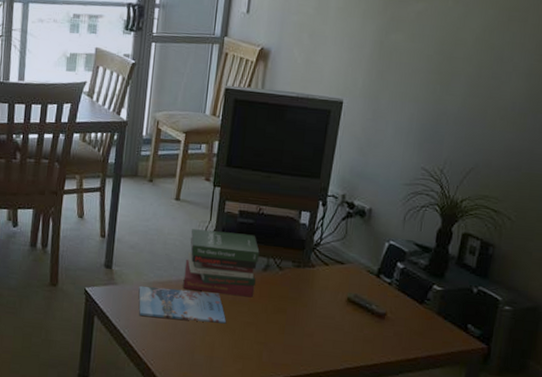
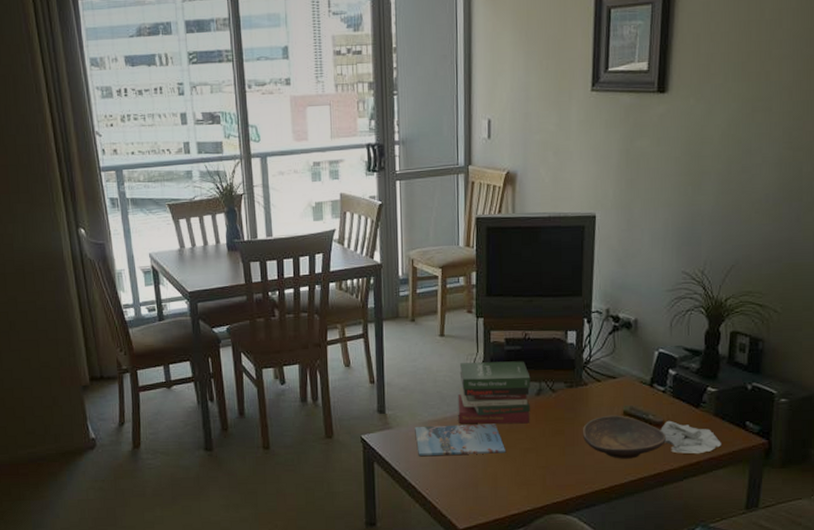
decorative bowl: none [304,299,387,347] -> present [582,415,666,459]
tissue: none [382,313,441,351] -> present [661,420,721,454]

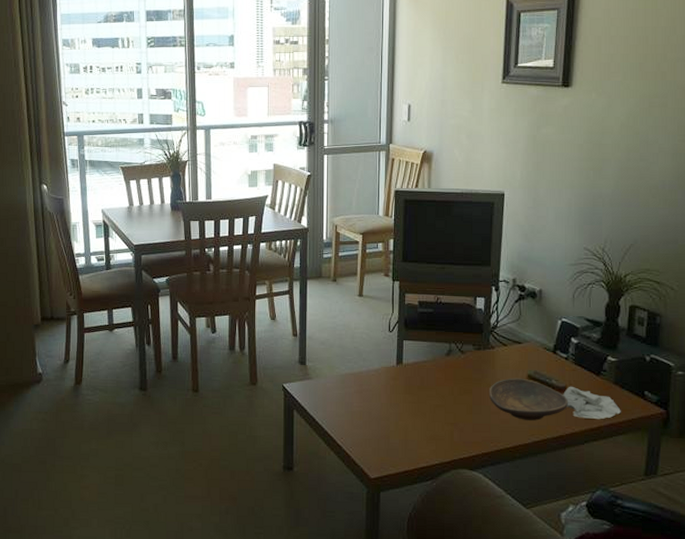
magazine: present [415,423,505,456] -> none [332,378,416,408]
books: present [458,361,531,424] -> none [373,322,441,382]

